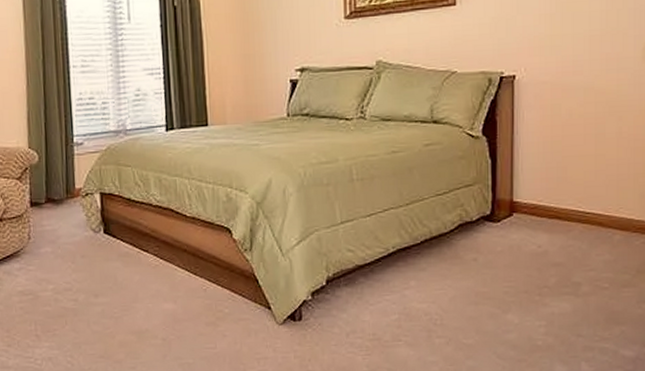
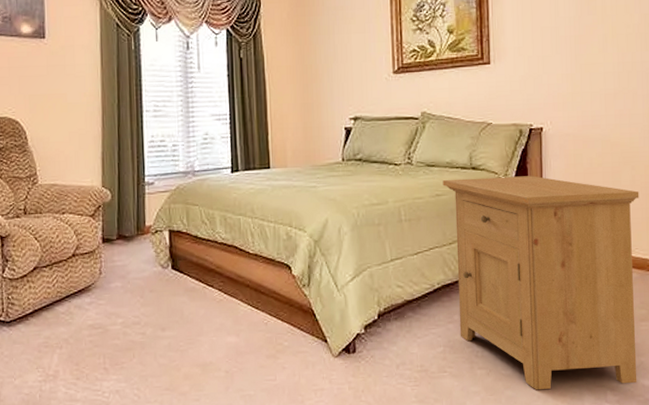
nightstand: none [399,129,626,361] -> present [442,176,639,390]

